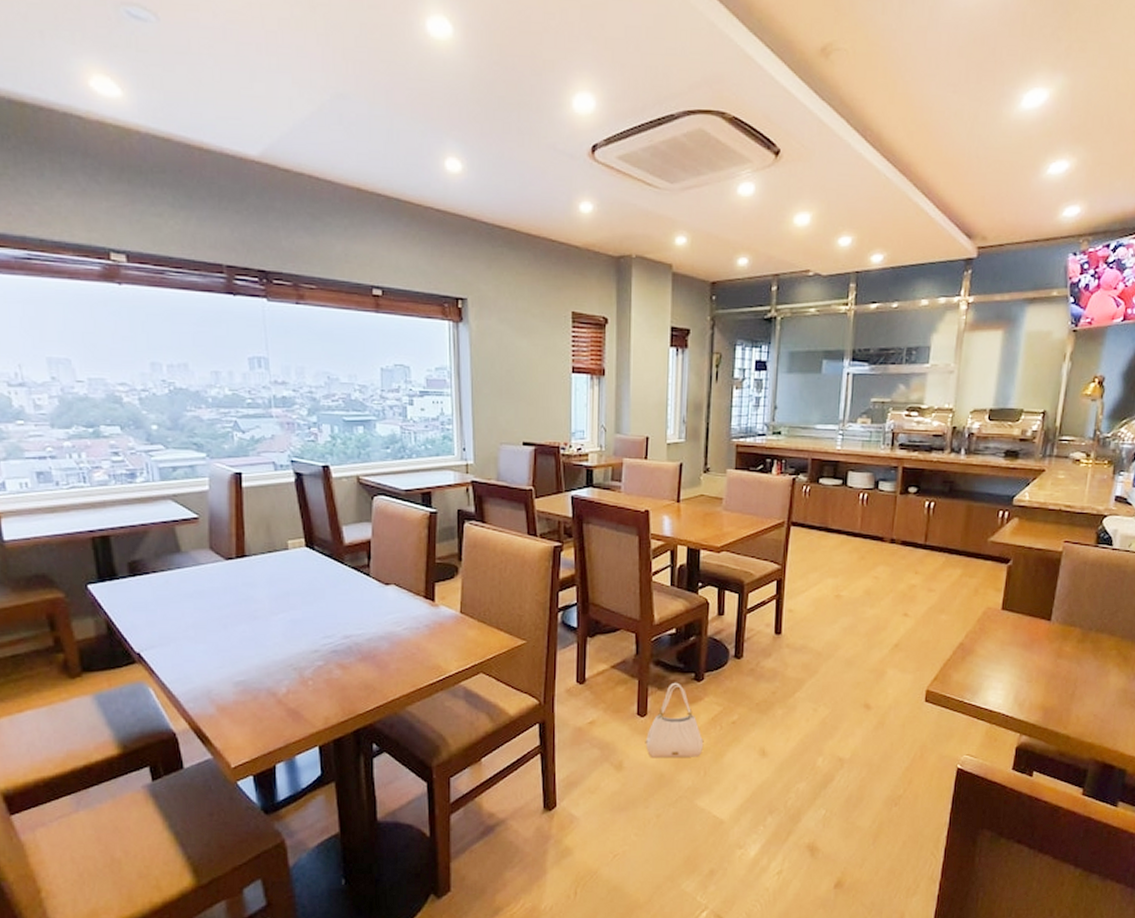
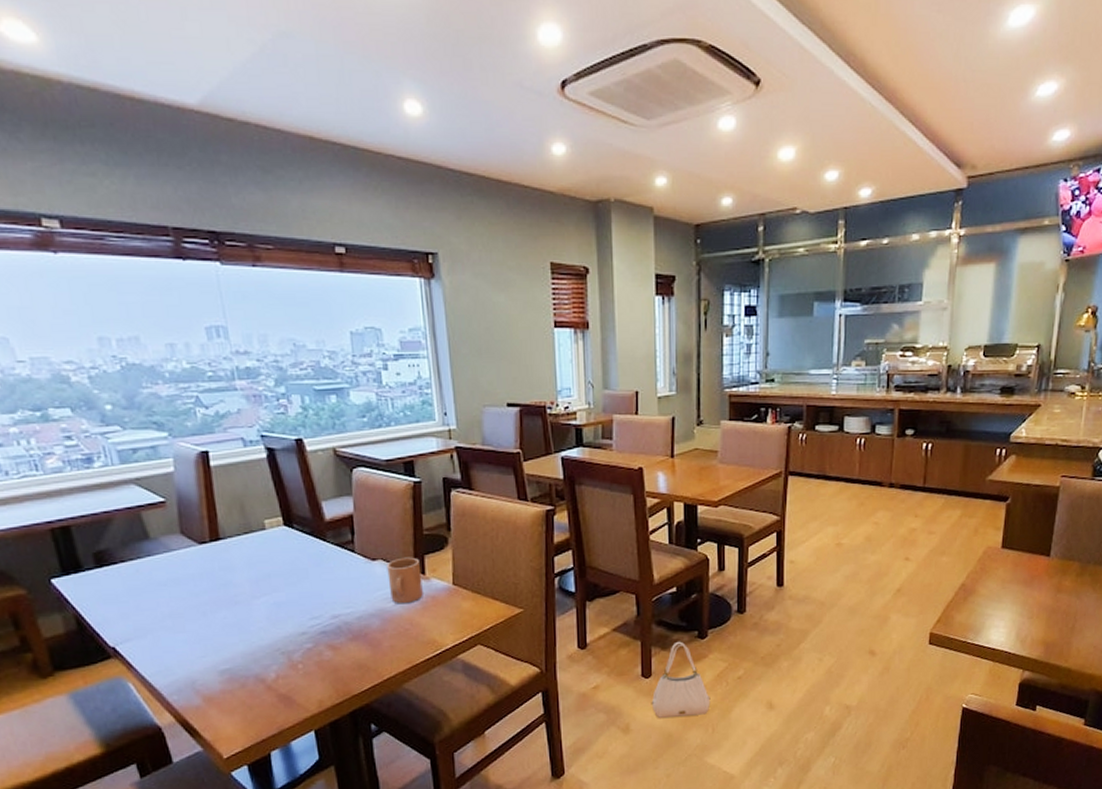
cup: none [399,584,431,629] -> present [387,557,423,604]

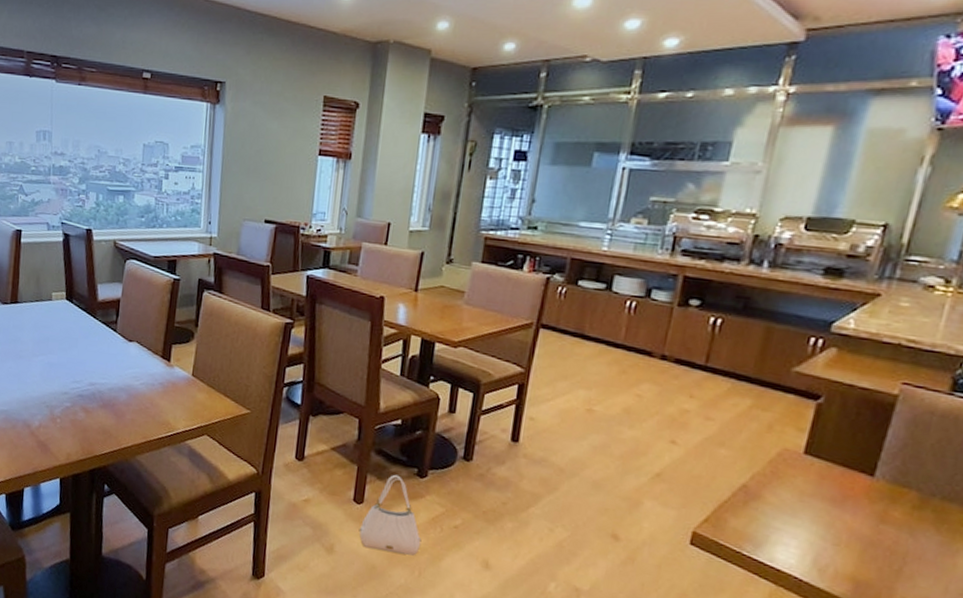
cup: present [387,557,423,604] -> none [138,343,168,385]

